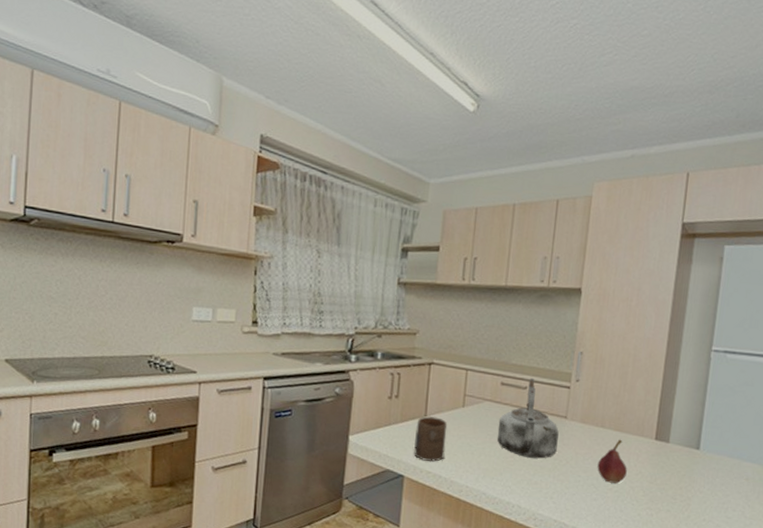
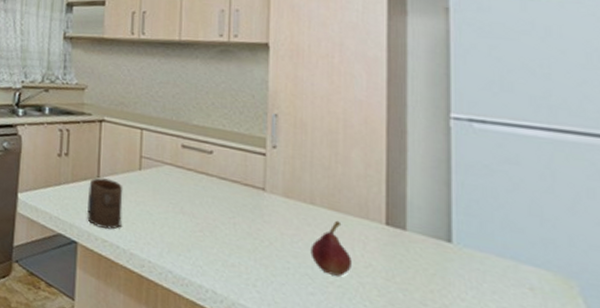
kettle: present [497,377,559,459] -> none [181,141,256,237]

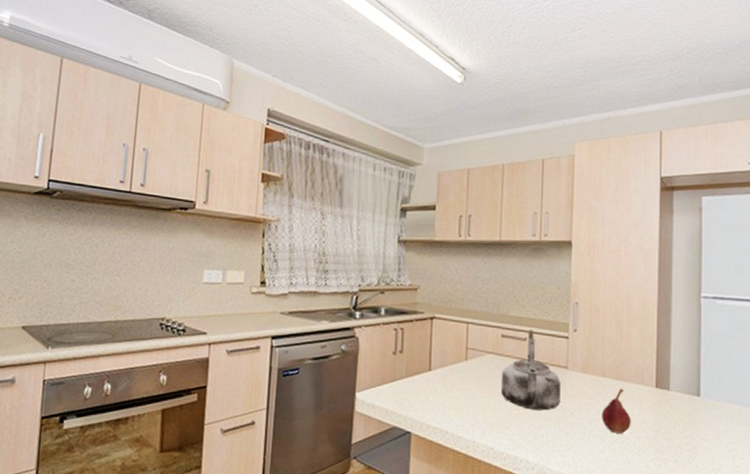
cup: present [87,177,123,230] -> none [420,370,452,418]
kettle: none [181,141,256,237] -> present [500,329,561,411]

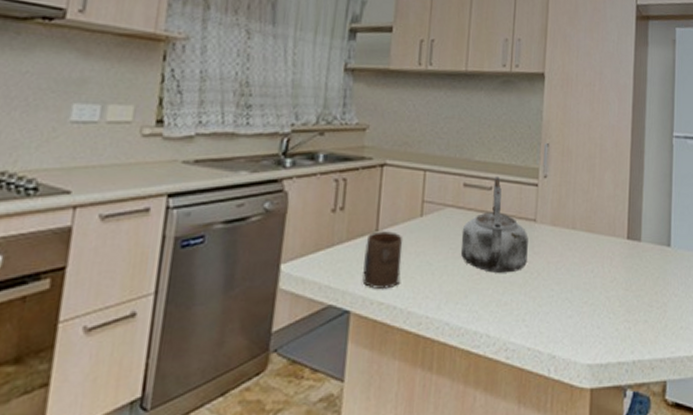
cup: none [420,370,452,418] -> present [362,230,403,290]
fruit: present [601,388,631,434] -> none [570,241,602,295]

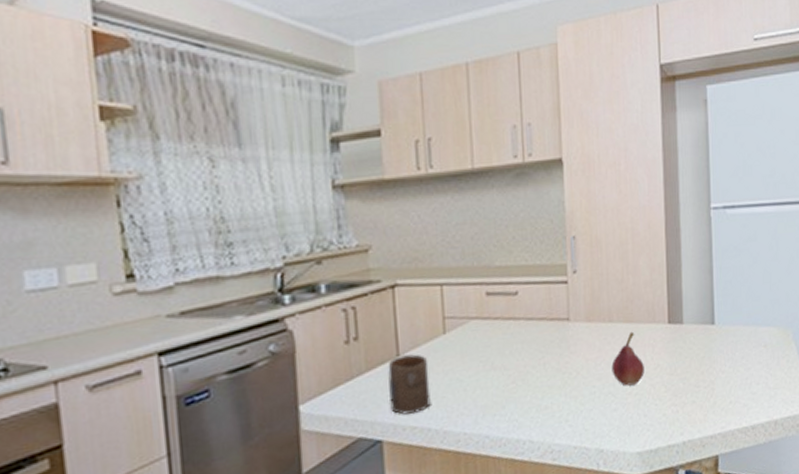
kettle: present [460,175,528,273] -> none [490,278,564,380]
fruit: none [570,241,602,295] -> present [611,331,644,386]

